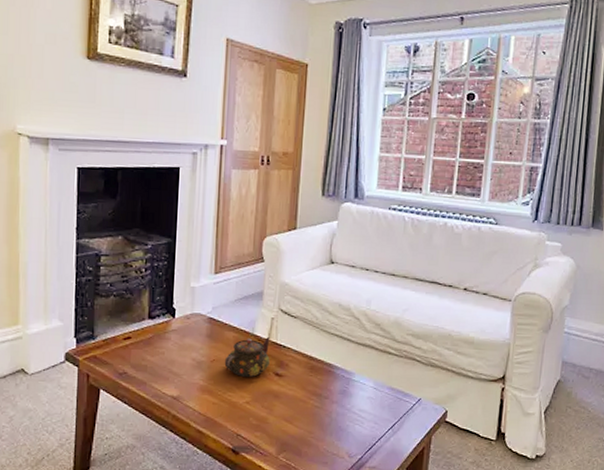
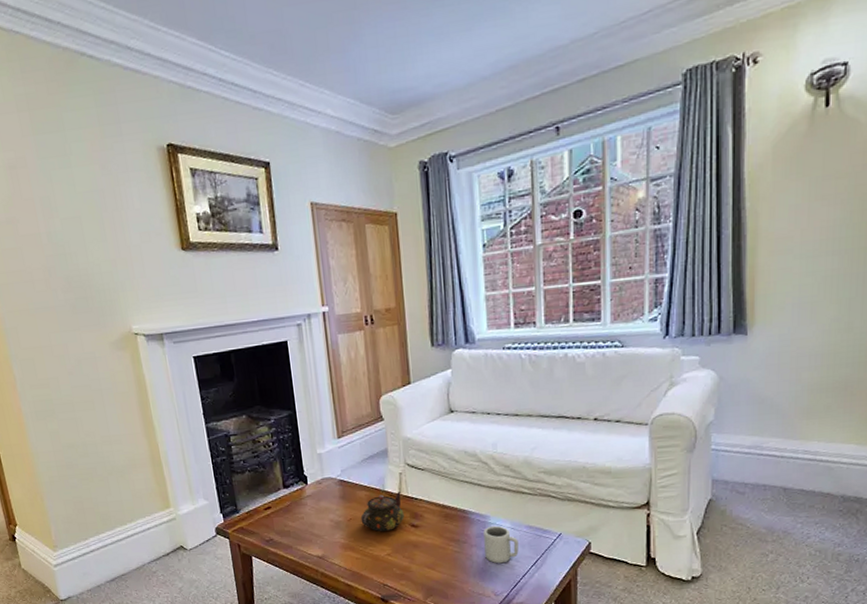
cup: none [344,383,379,424] -> present [483,525,519,564]

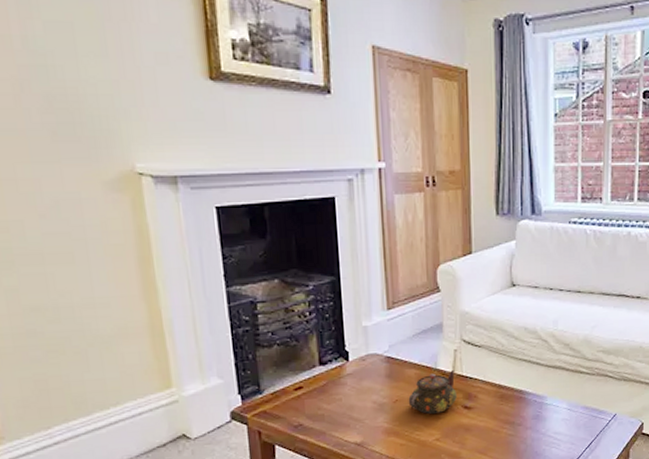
cup: present [483,525,519,564] -> none [540,406,574,447]

